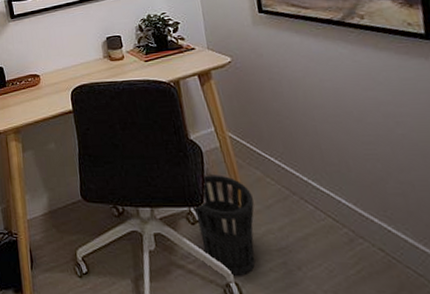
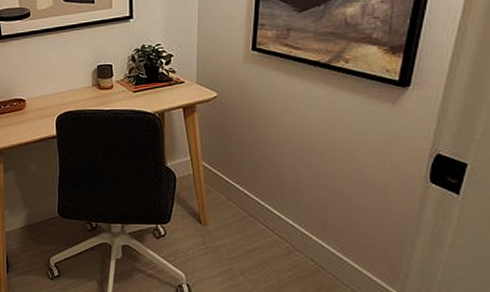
wastebasket: present [193,175,256,276] -> none [160,198,214,279]

